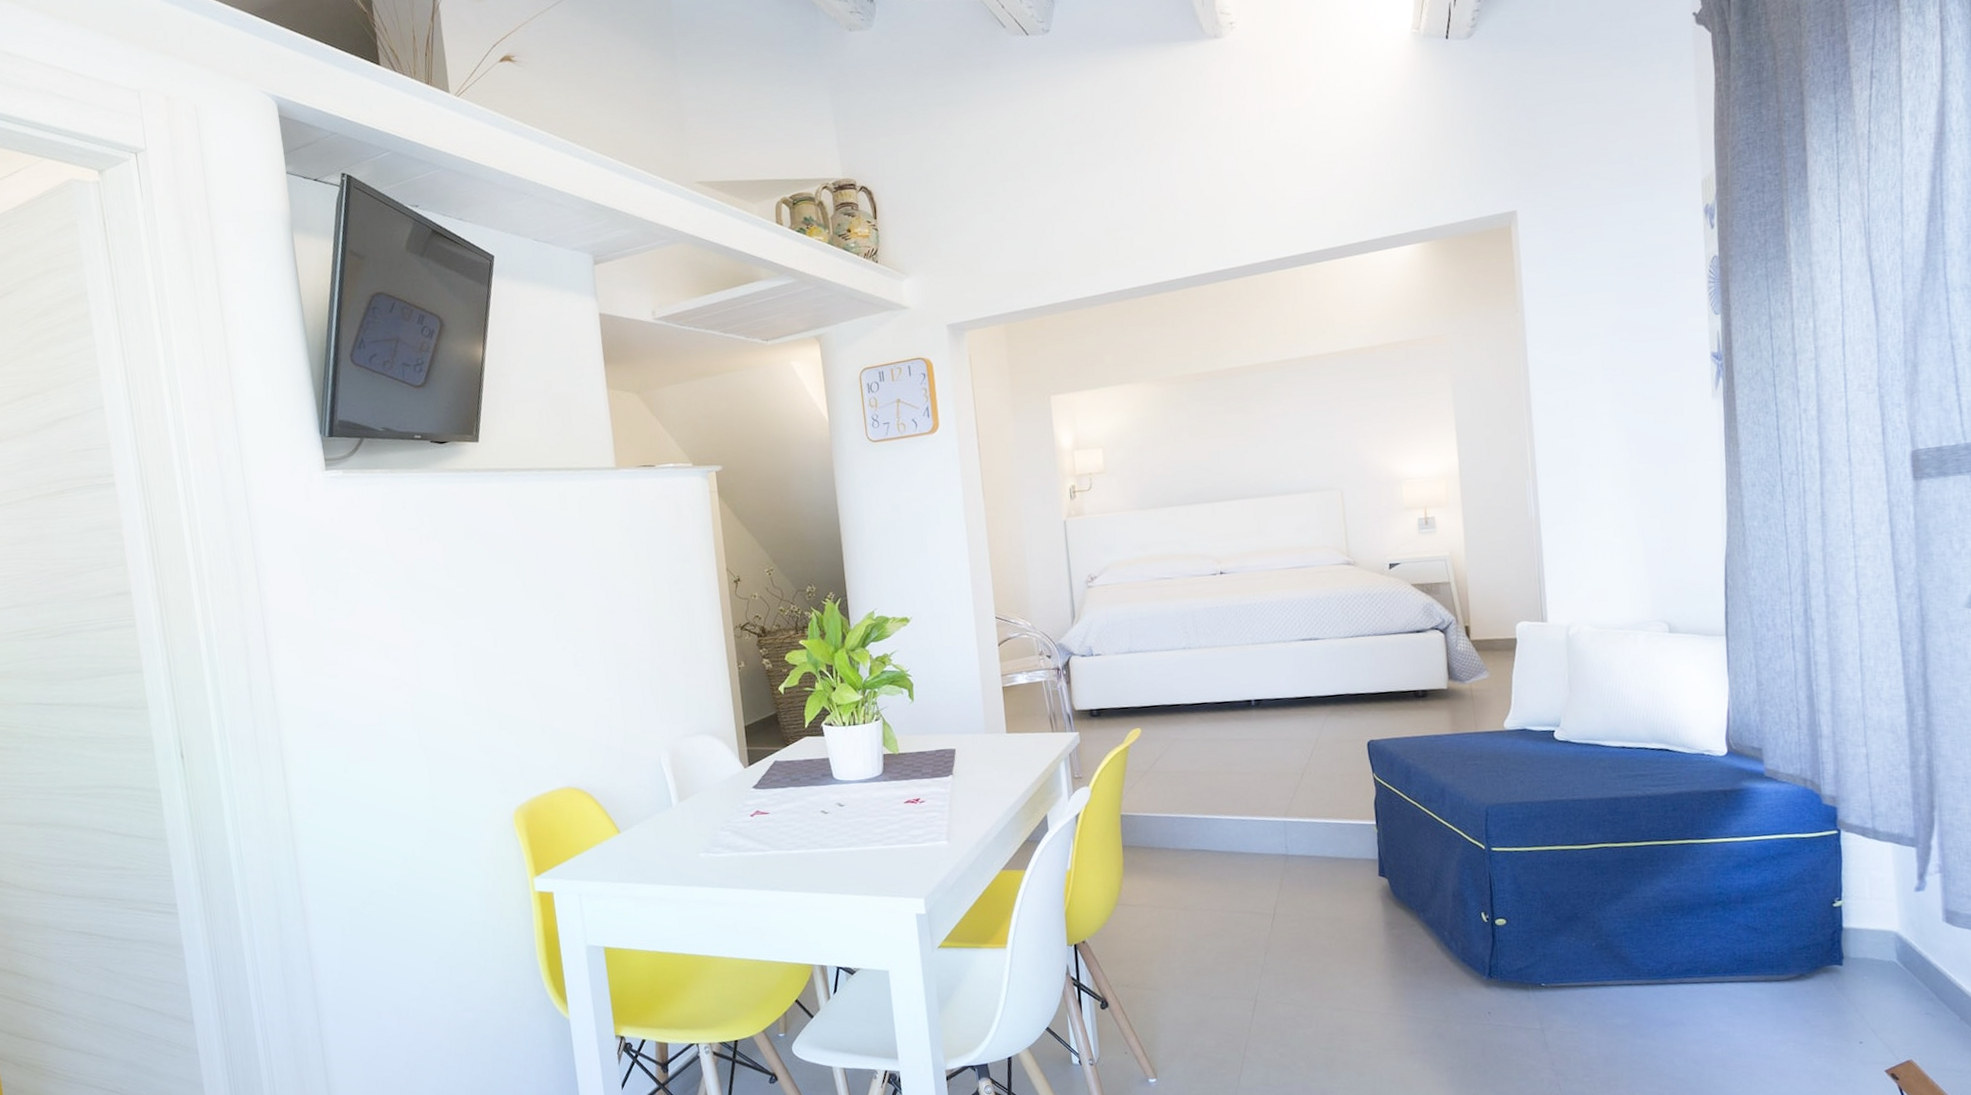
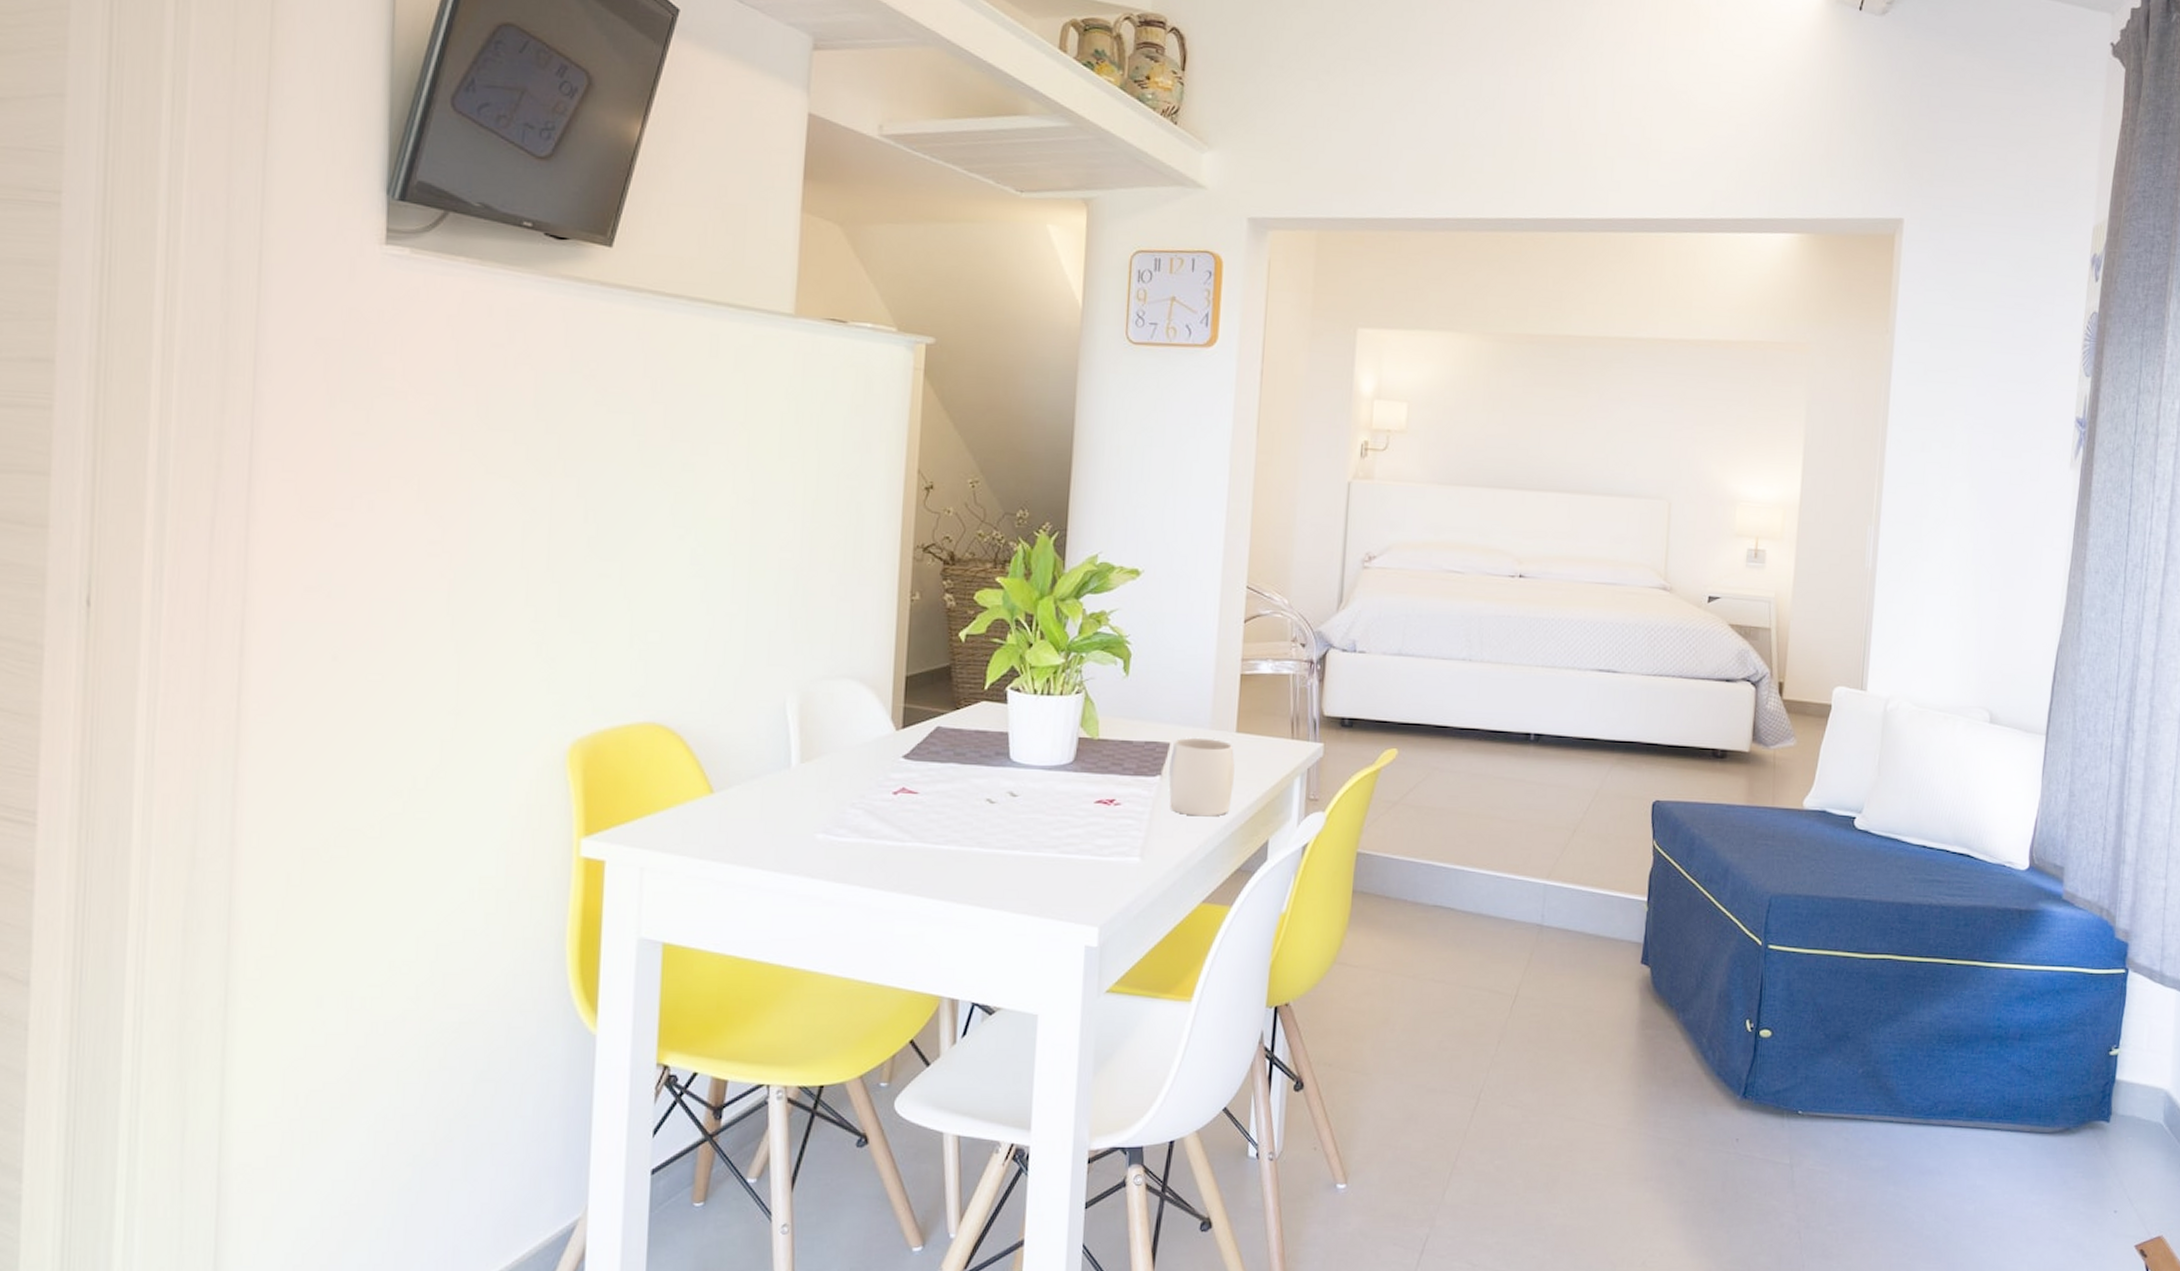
mug: none [957,741,1012,804] -> present [1168,737,1235,817]

